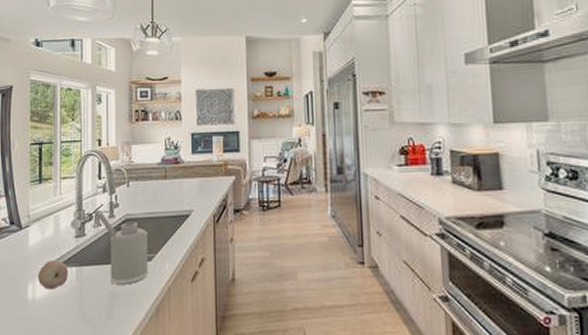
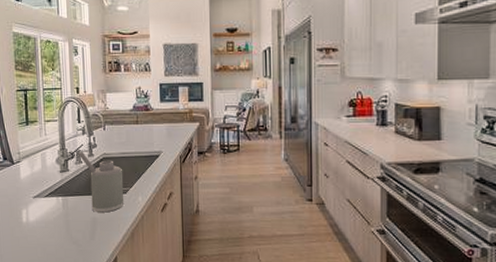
fruit: present [38,259,68,290] -> none [30,190,56,215]

